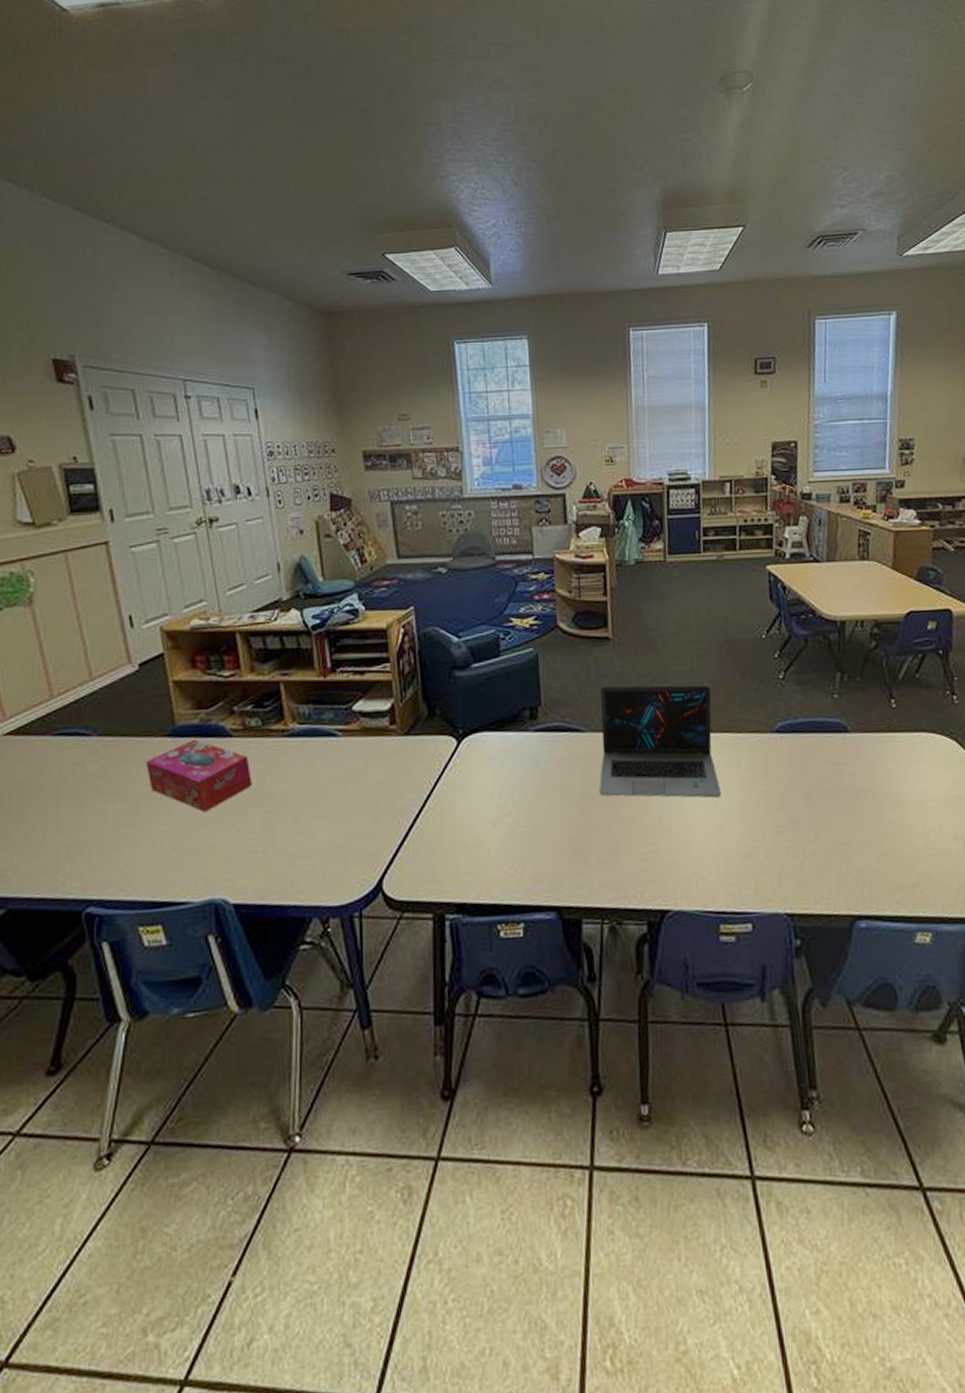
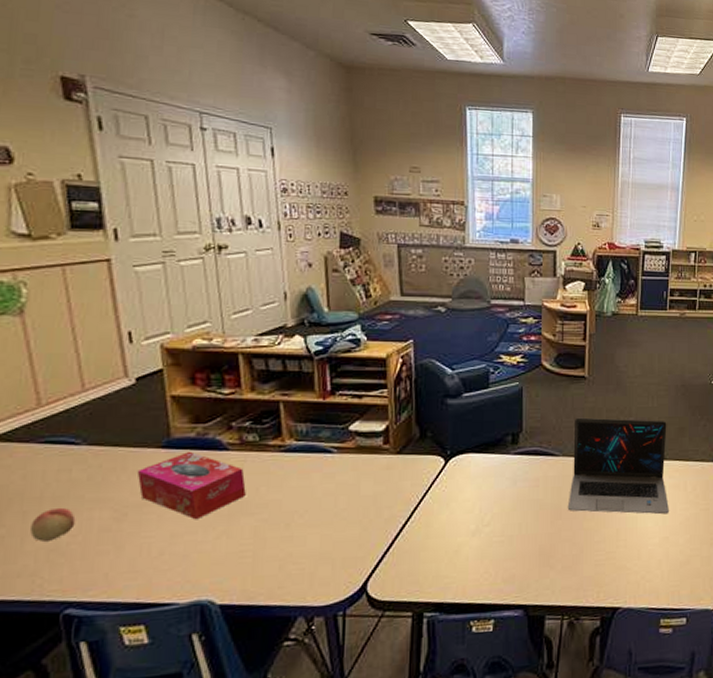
fruit: none [51,801,91,837] -> present [30,507,76,542]

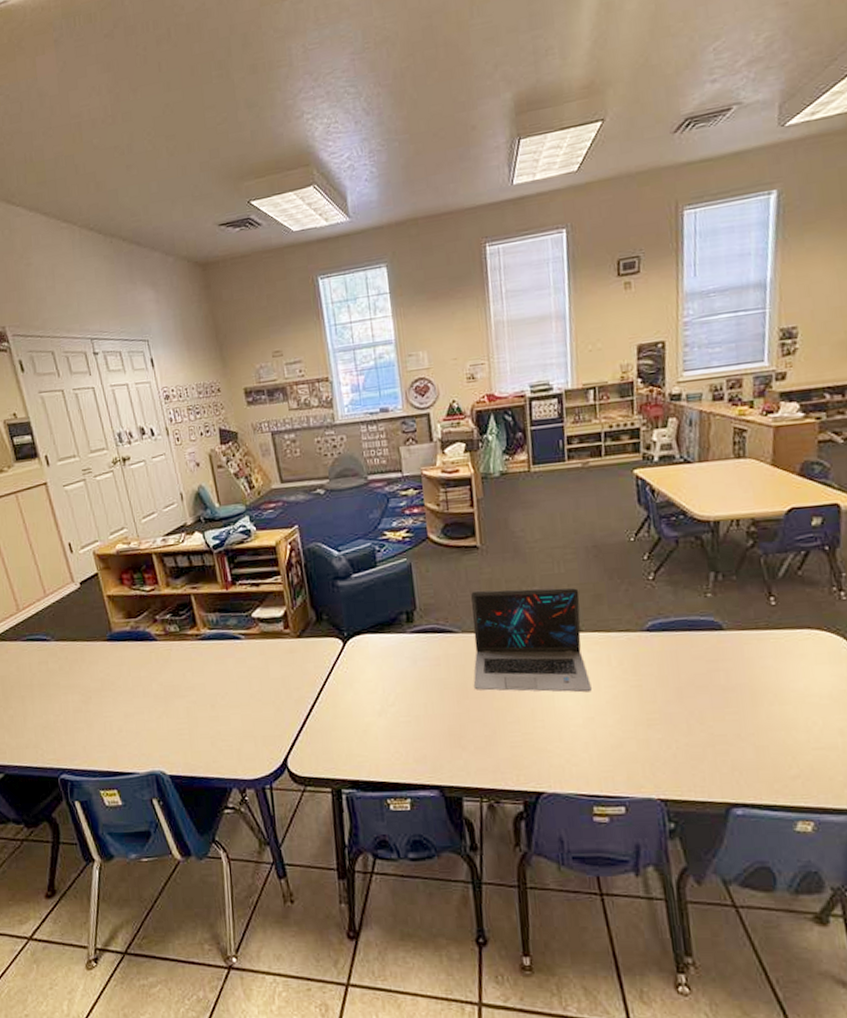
fruit: present [30,507,76,542] -> none [28,692,57,720]
tissue box: present [137,452,246,520] -> none [92,643,176,702]

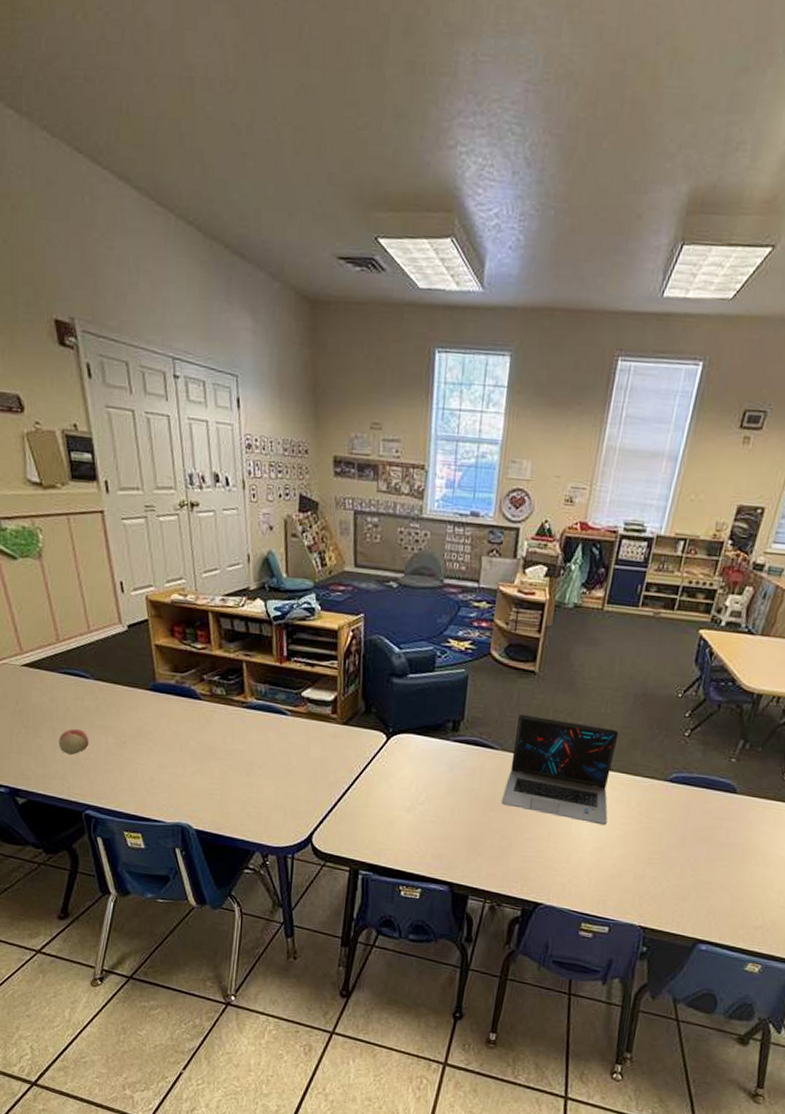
fruit: none [28,692,57,720] -> present [59,728,89,755]

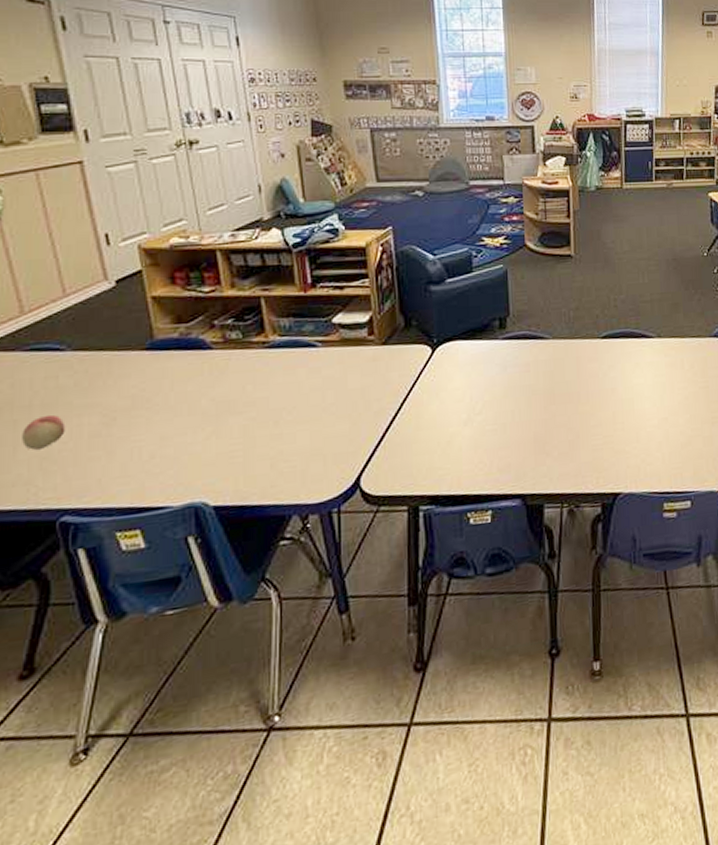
laptop: present [501,713,619,826] -> none [560,296,667,396]

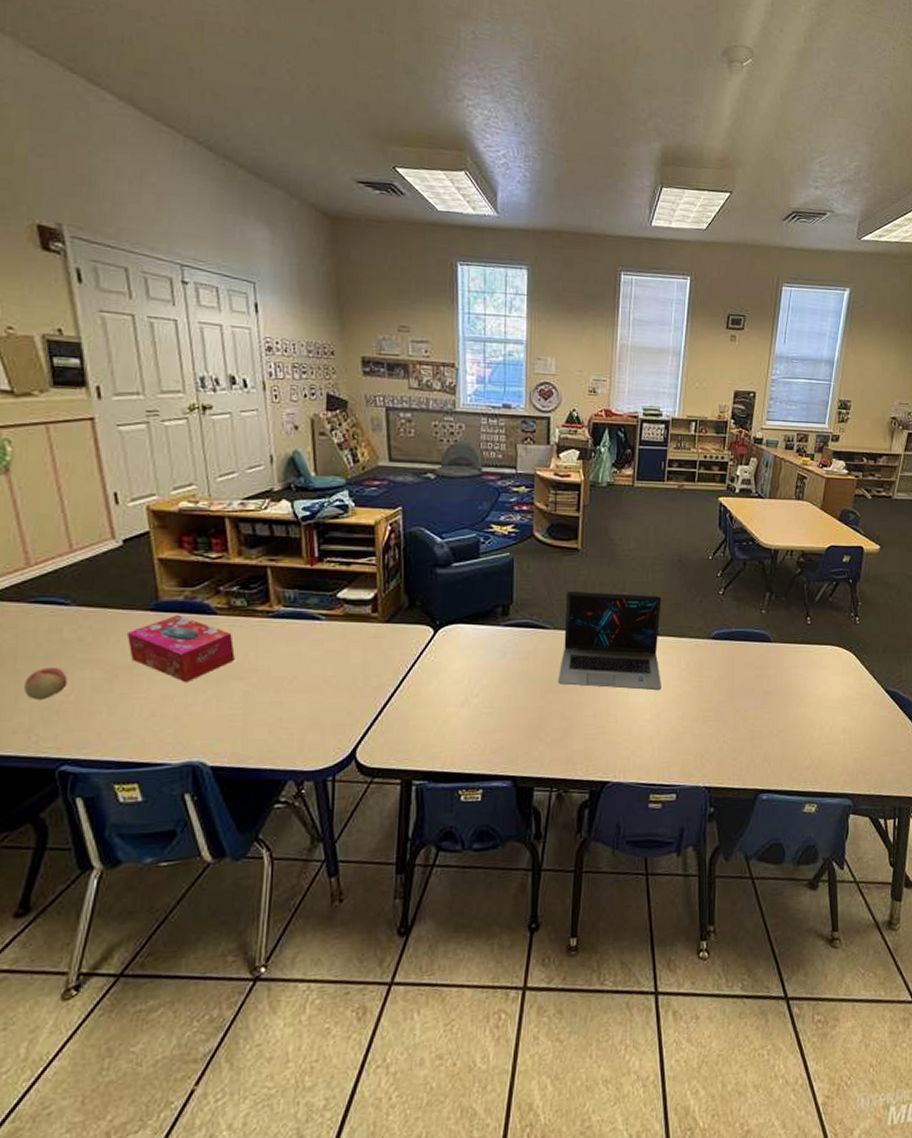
tissue box: none [123,353,232,422] -> present [126,616,235,683]
laptop: none [560,296,667,396] -> present [557,590,662,691]

